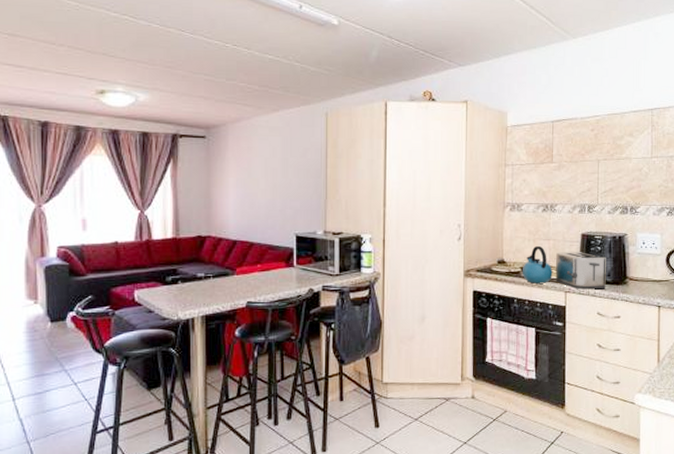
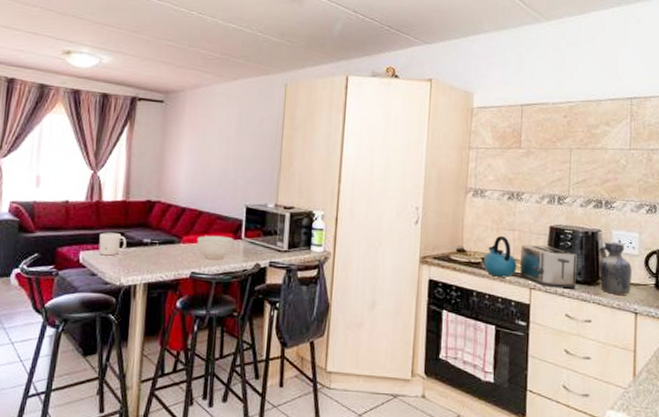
mug: none [153,270,181,293] -> present [98,232,127,256]
bowl: none [250,265,287,288] -> present [196,235,234,260]
ceramic jug: none [626,243,655,291] -> present [599,241,632,295]

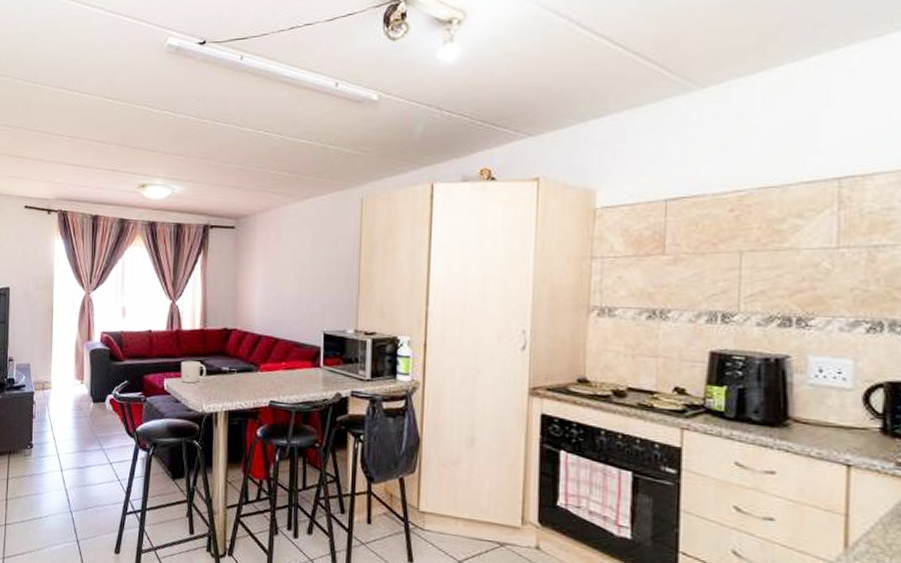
bowl: present [196,235,234,260] -> none [274,363,313,389]
kettle: present [483,235,517,278] -> none [613,363,661,414]
toaster: present [520,244,577,289] -> none [666,373,752,431]
ceramic jug: present [599,241,632,295] -> none [787,370,841,441]

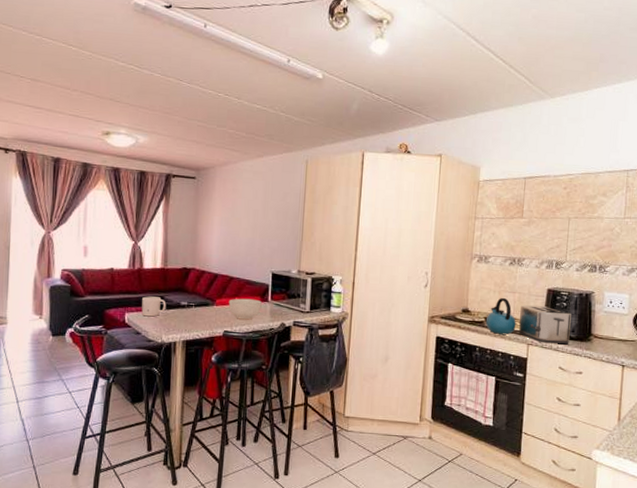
bowl: none [274,363,313,389] -> present [228,298,262,320]
kettle: none [613,363,661,414] -> present [485,297,516,335]
toaster: none [666,373,752,431] -> present [519,305,571,345]

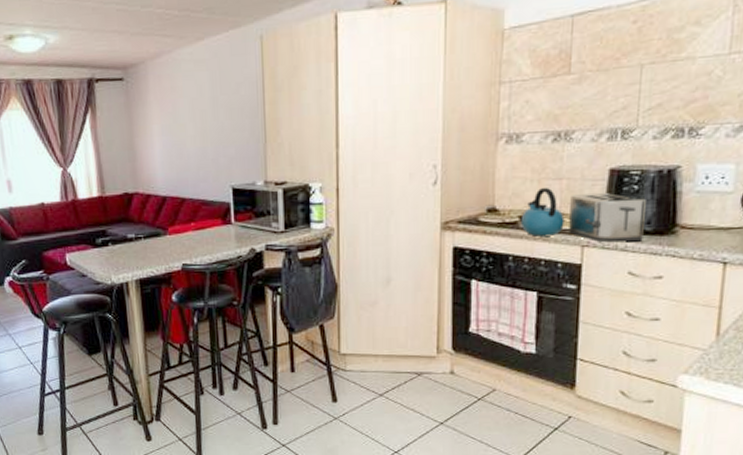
mug: present [141,296,166,317] -> none [82,231,111,256]
bowl: present [228,298,262,320] -> none [183,222,224,249]

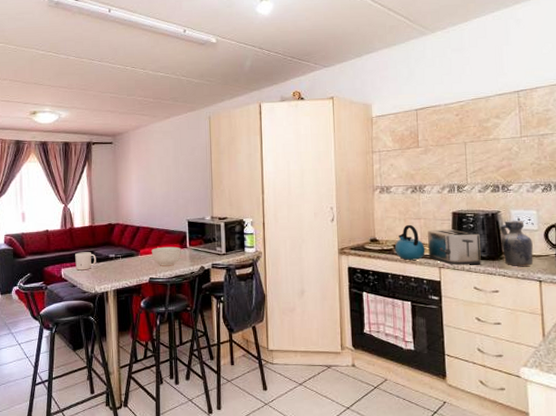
mug: none [82,231,111,256] -> present [75,252,97,271]
bowl: none [183,222,224,249] -> present [151,246,181,266]
ceramic jug: none [676,178,723,243] -> present [500,220,534,266]

